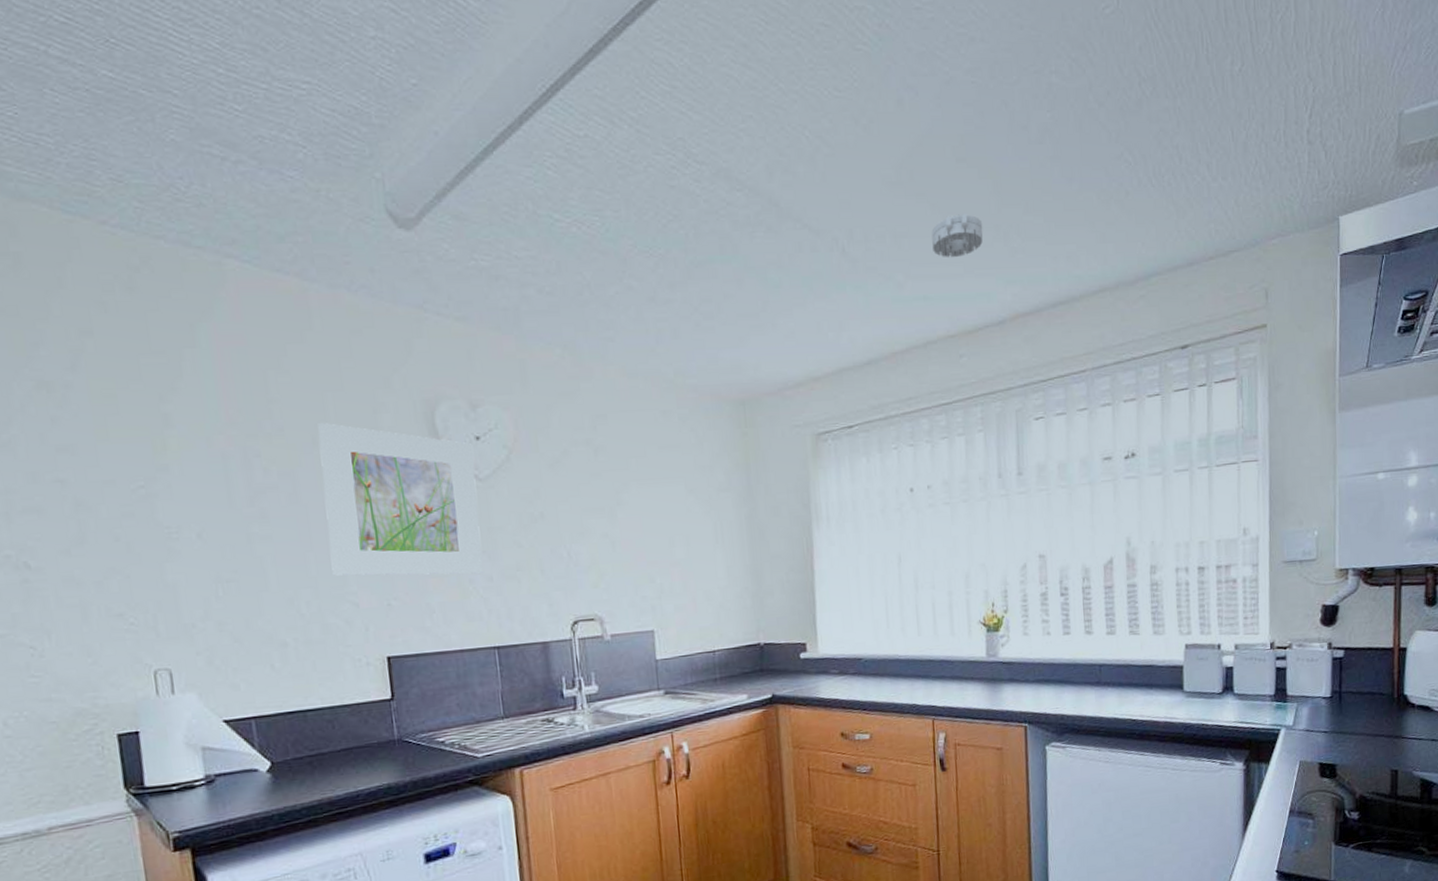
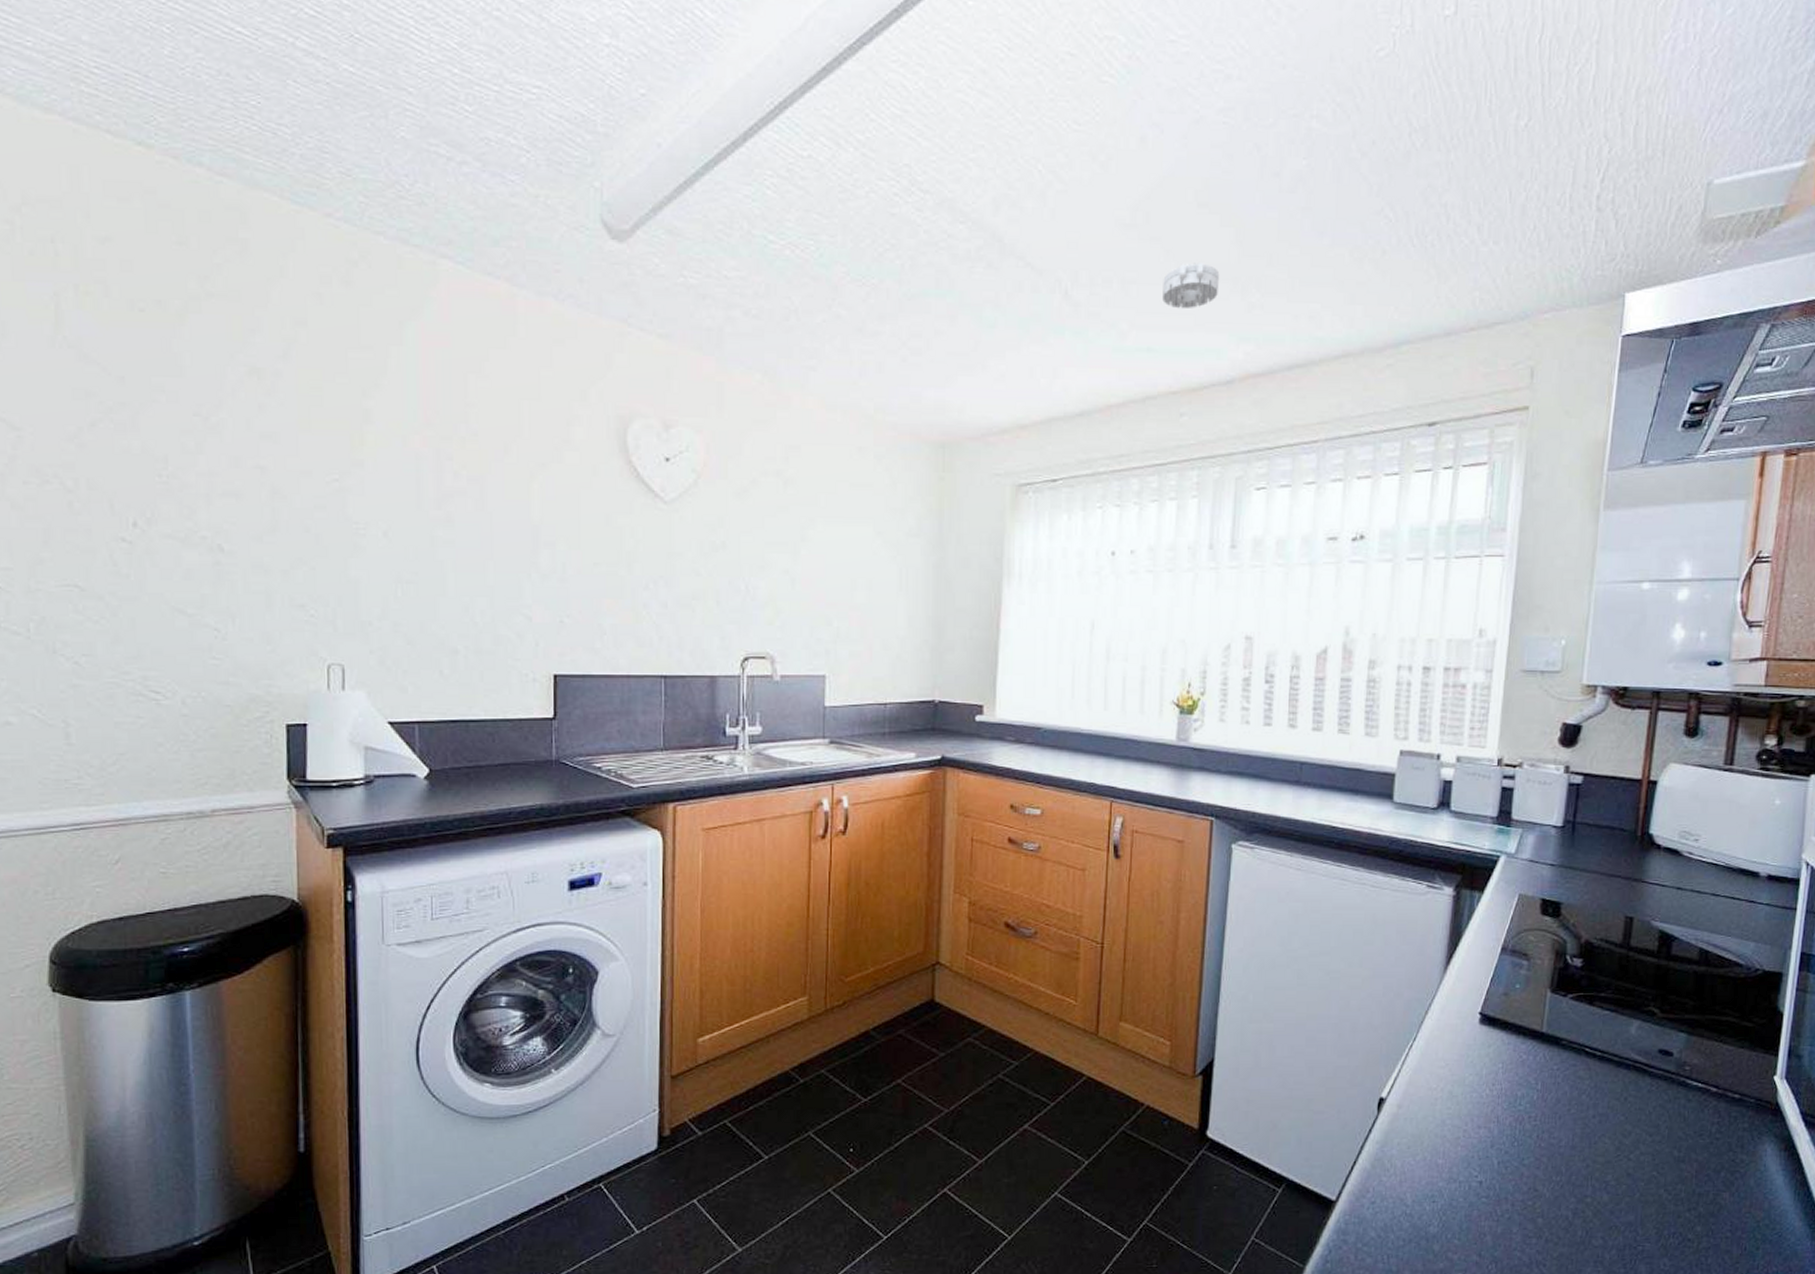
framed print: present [318,423,483,576] -> none [509,431,662,598]

